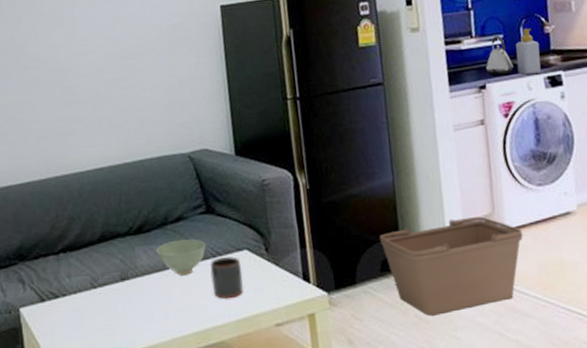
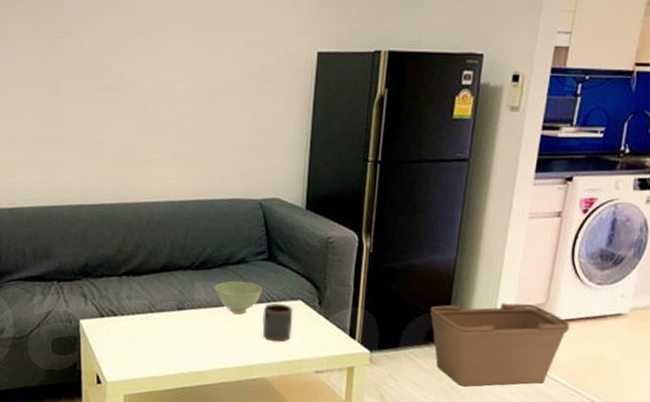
kettle: present [485,36,514,77] -> none [577,128,607,171]
soap bottle: present [515,28,542,75] -> none [610,124,640,173]

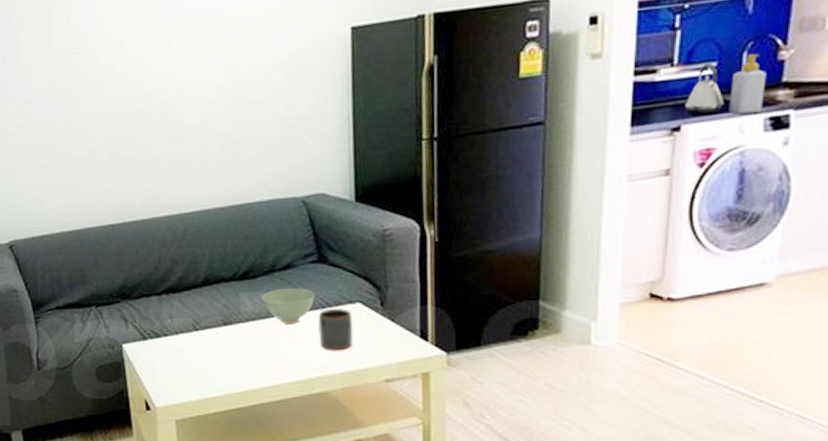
bicycle basket: present [430,302,570,387] -> none [514,282,696,386]
kettle: none [577,128,607,171] -> present [684,63,724,116]
soap bottle: none [610,124,640,173] -> present [729,53,767,114]

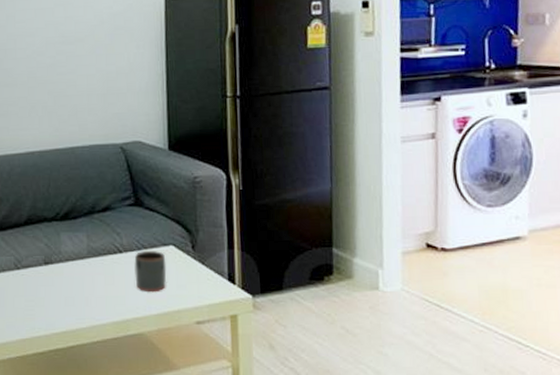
bowl: present [261,287,315,324] -> none [81,229,132,265]
kettle: present [684,63,724,116] -> none [442,46,474,89]
soap bottle: present [729,53,767,114] -> none [477,39,505,89]

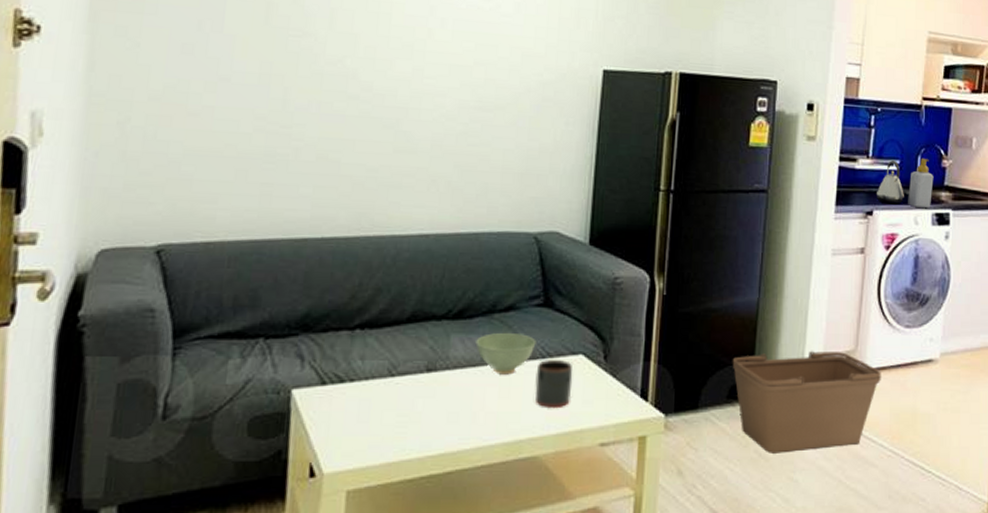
bowl: none [81,229,132,265] -> present [475,332,536,375]
bicycle basket: none [311,233,466,329] -> present [732,350,881,453]
kettle: none [442,46,474,89] -> present [876,161,904,205]
soap bottle: none [477,39,505,89] -> present [908,157,934,208]

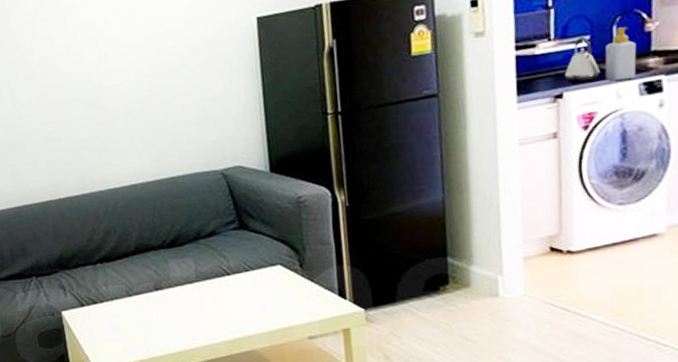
bowl: present [475,332,536,375] -> none [188,253,239,288]
mug: present [535,360,573,409] -> none [242,271,277,311]
bicycle basket: present [732,350,881,453] -> none [424,237,595,337]

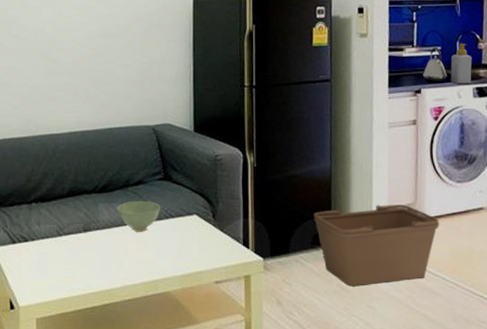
bowl: none [188,253,239,288] -> present [117,200,161,232]
bicycle basket: none [424,237,595,337] -> present [313,204,439,287]

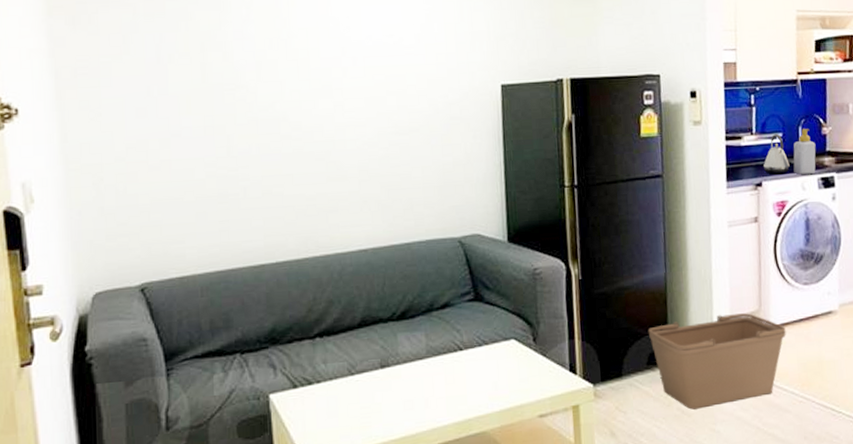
bowl: present [117,200,161,232] -> none [419,326,472,364]

